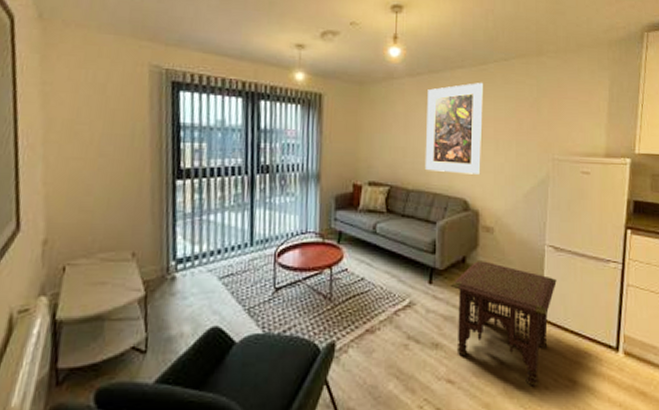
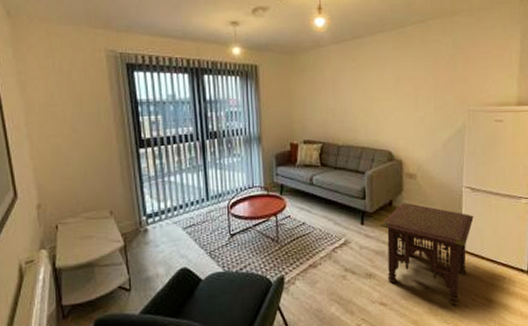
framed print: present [424,83,484,175] -> none [351,45,404,129]

